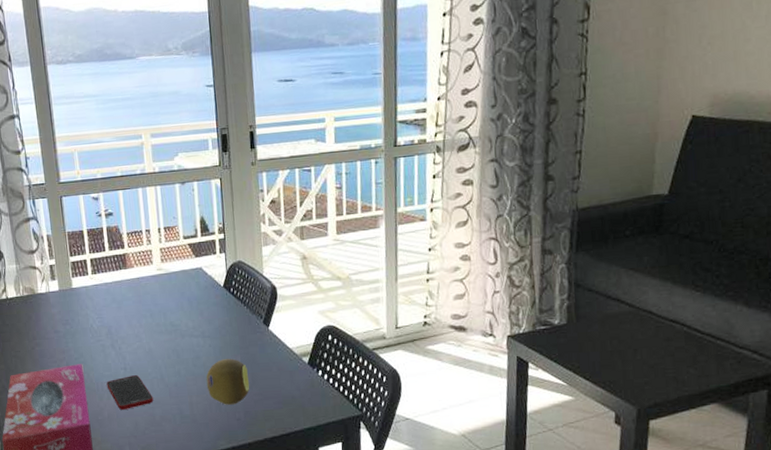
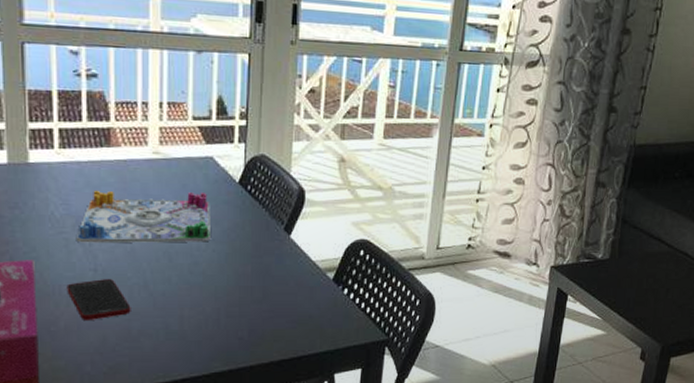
board game: none [109,298,207,348] -> present [76,190,210,243]
fruit: present [206,358,250,405] -> none [204,268,259,321]

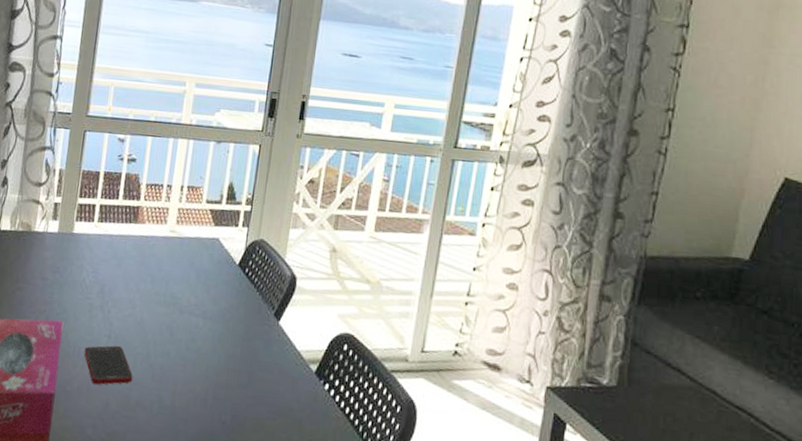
board game: present [76,190,210,243] -> none [98,261,212,320]

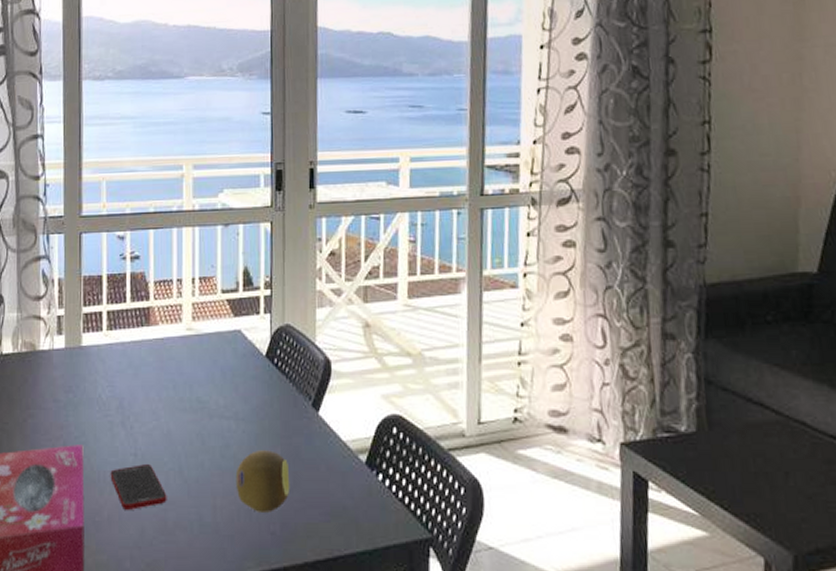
fruit: none [195,348,246,404] -> present [235,450,291,512]

